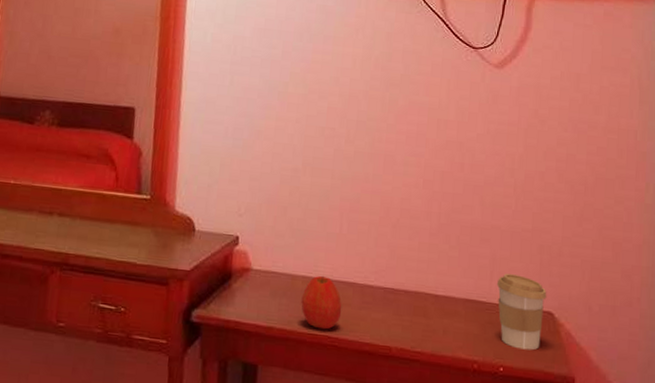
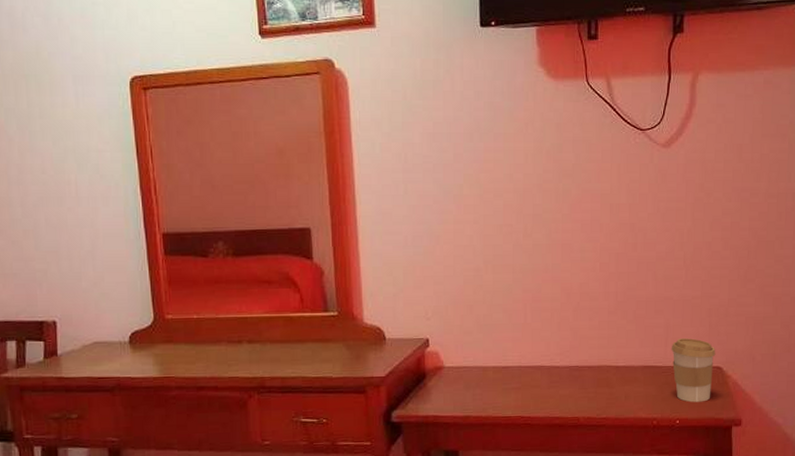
apple: present [301,275,342,330] -> none [493,363,532,411]

